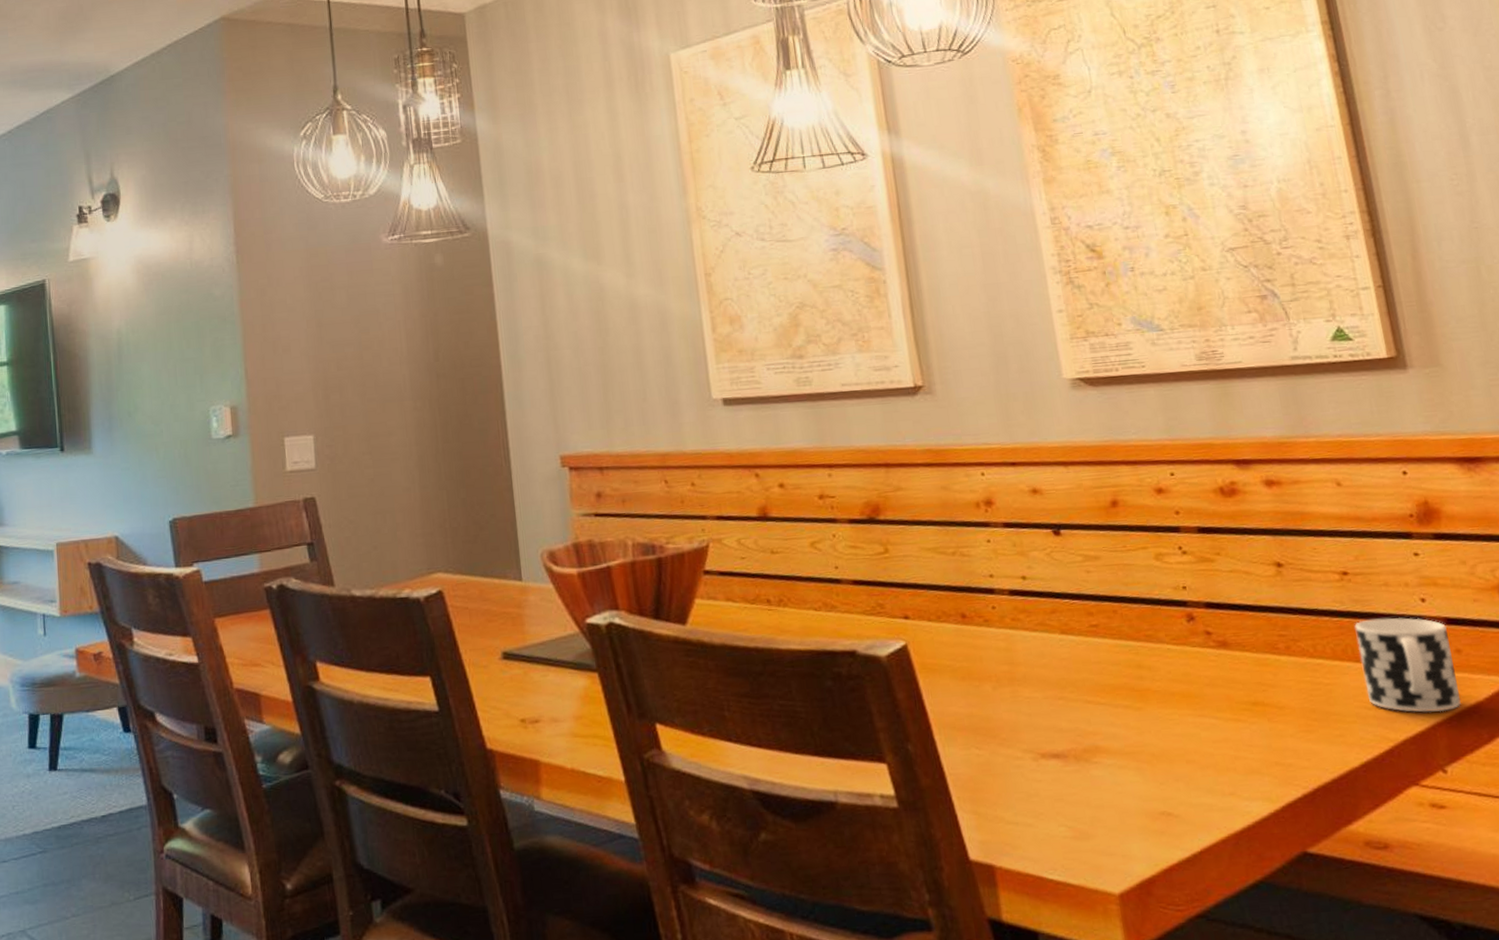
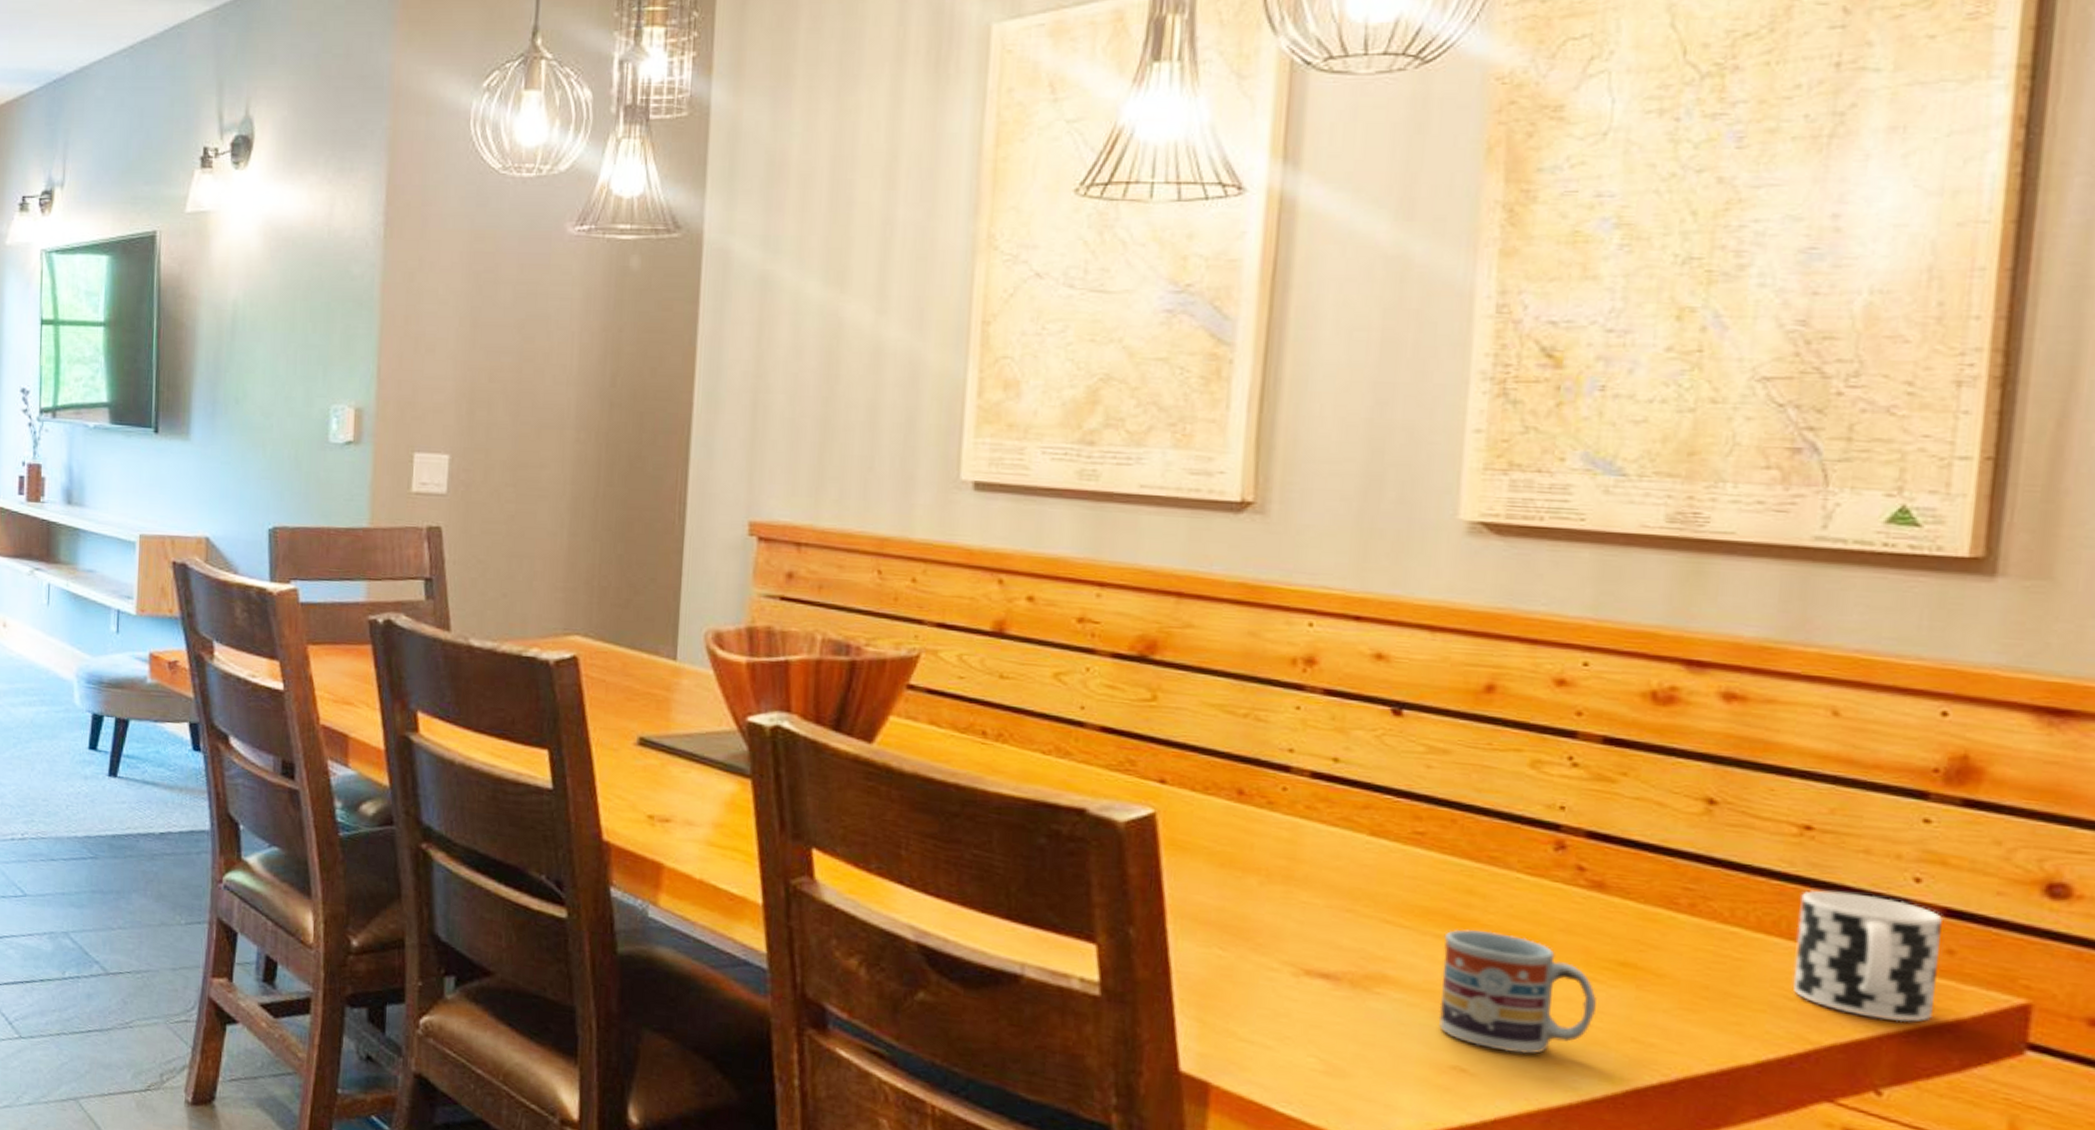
cup: none [1130,695,1247,792] -> present [1438,929,1597,1054]

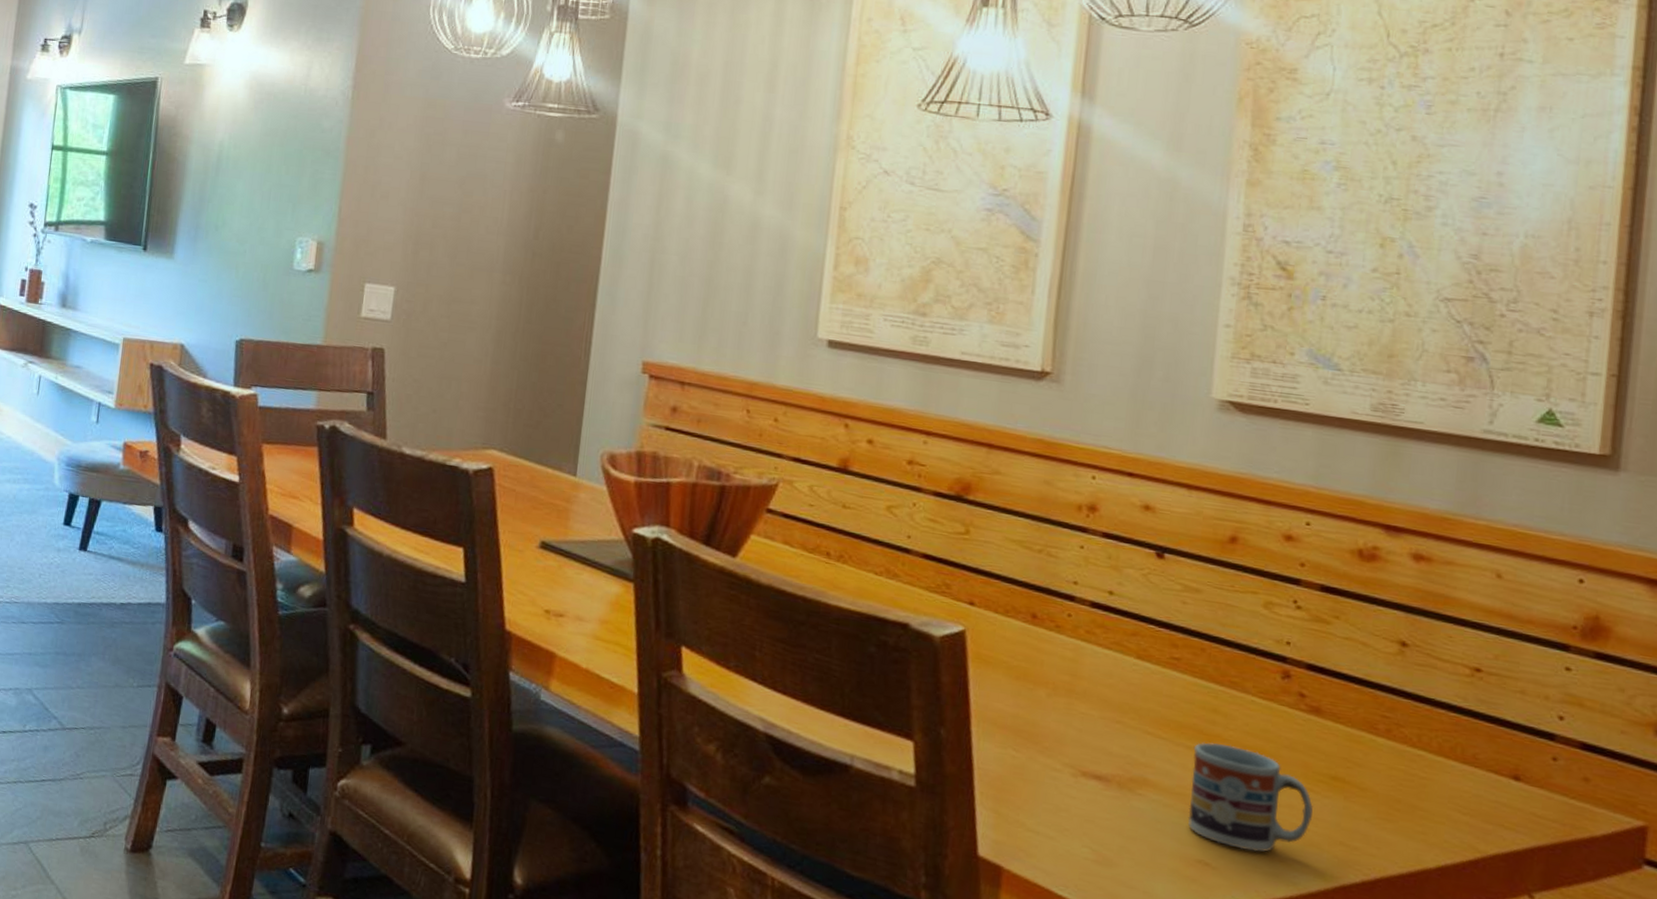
cup: present [1792,890,1944,1023] -> none [1465,723,1581,838]

